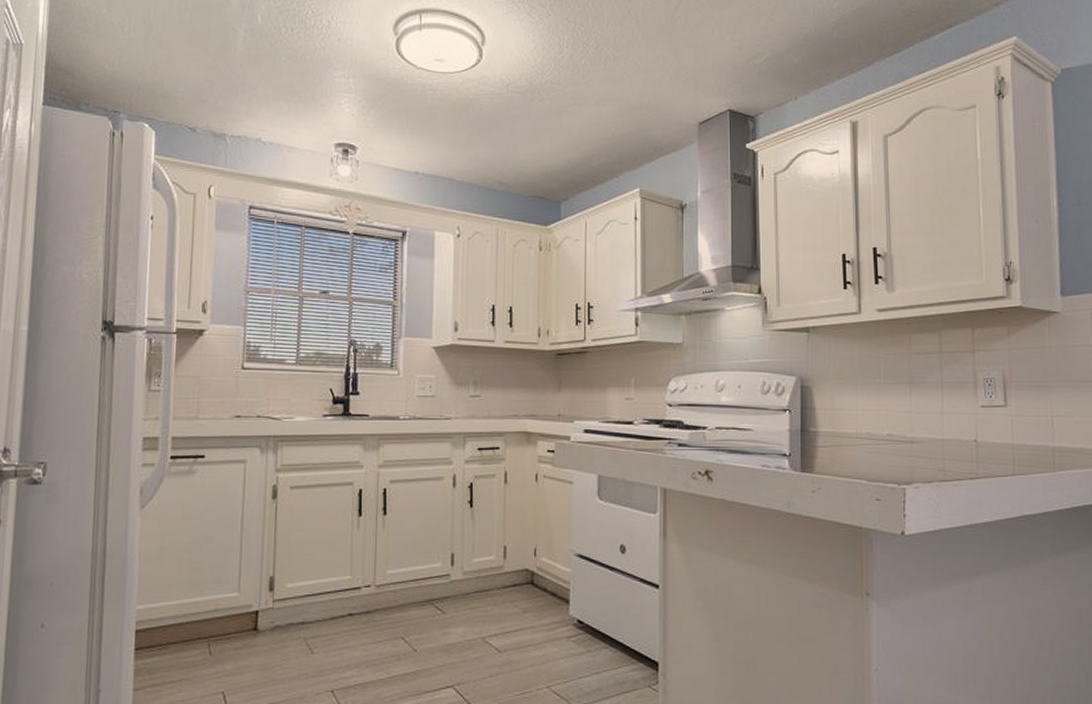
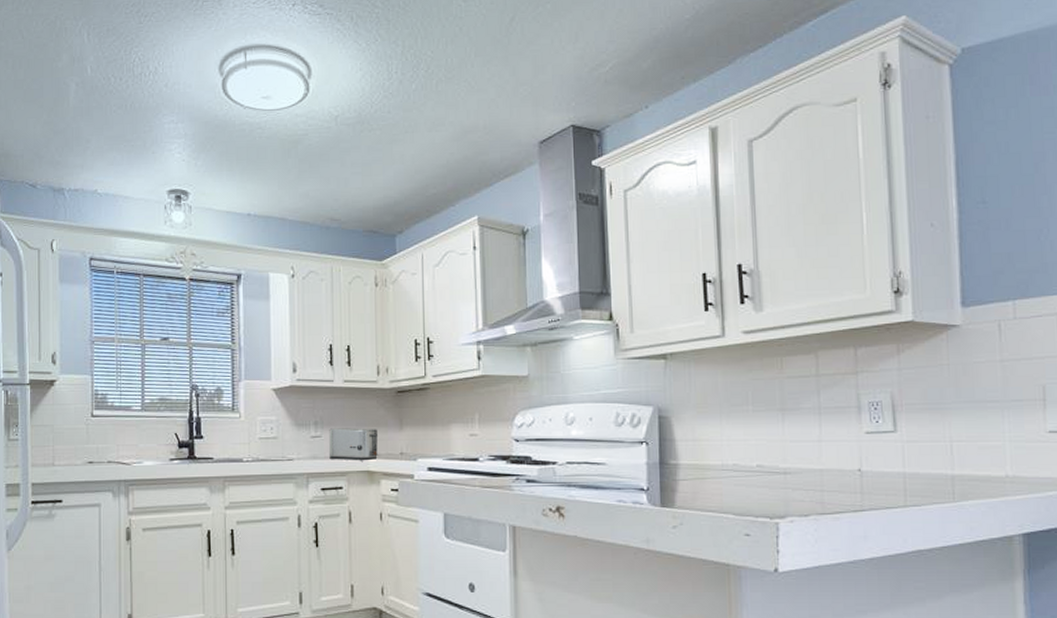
toaster: none [488,388,537,422] -> present [329,428,379,461]

